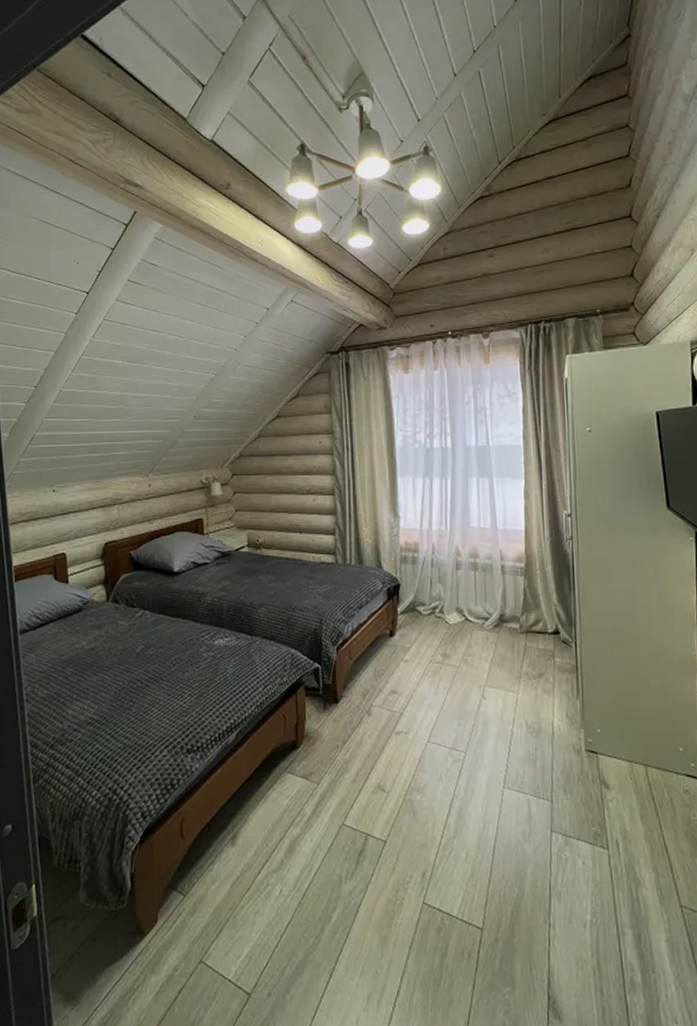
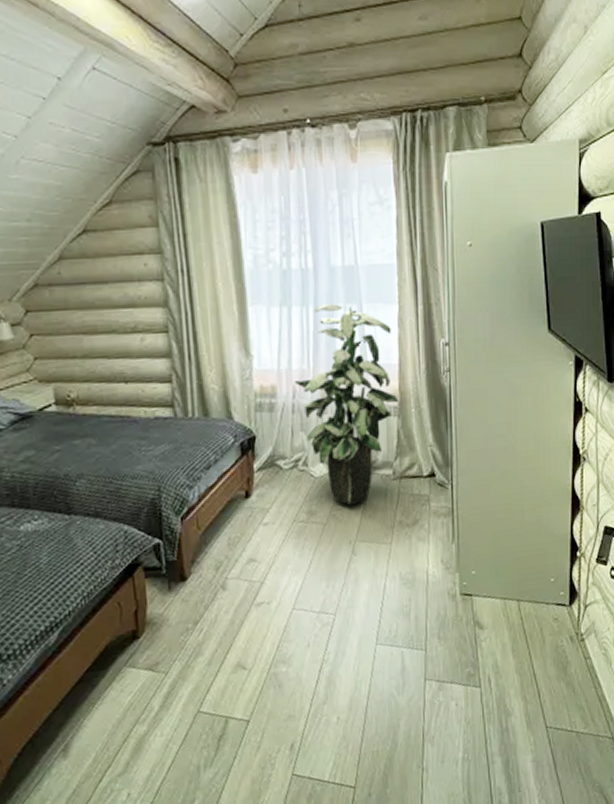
indoor plant: none [433,477,525,653] -> present [293,304,399,506]

